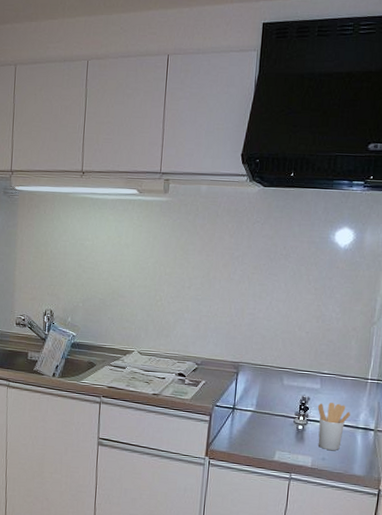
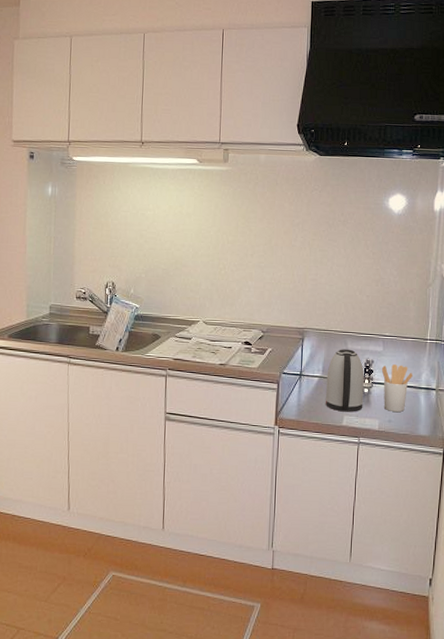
kettle: none [257,384,299,448] -> present [325,349,364,412]

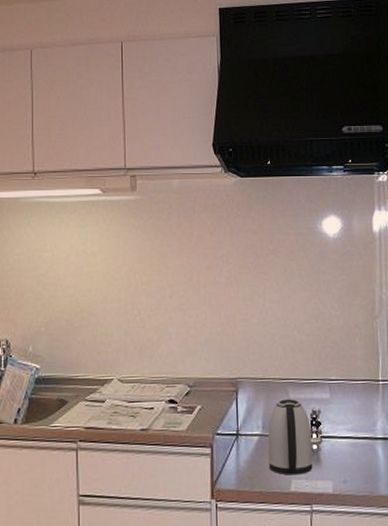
utensil holder: present [381,364,412,412] -> none [330,413,366,470]

